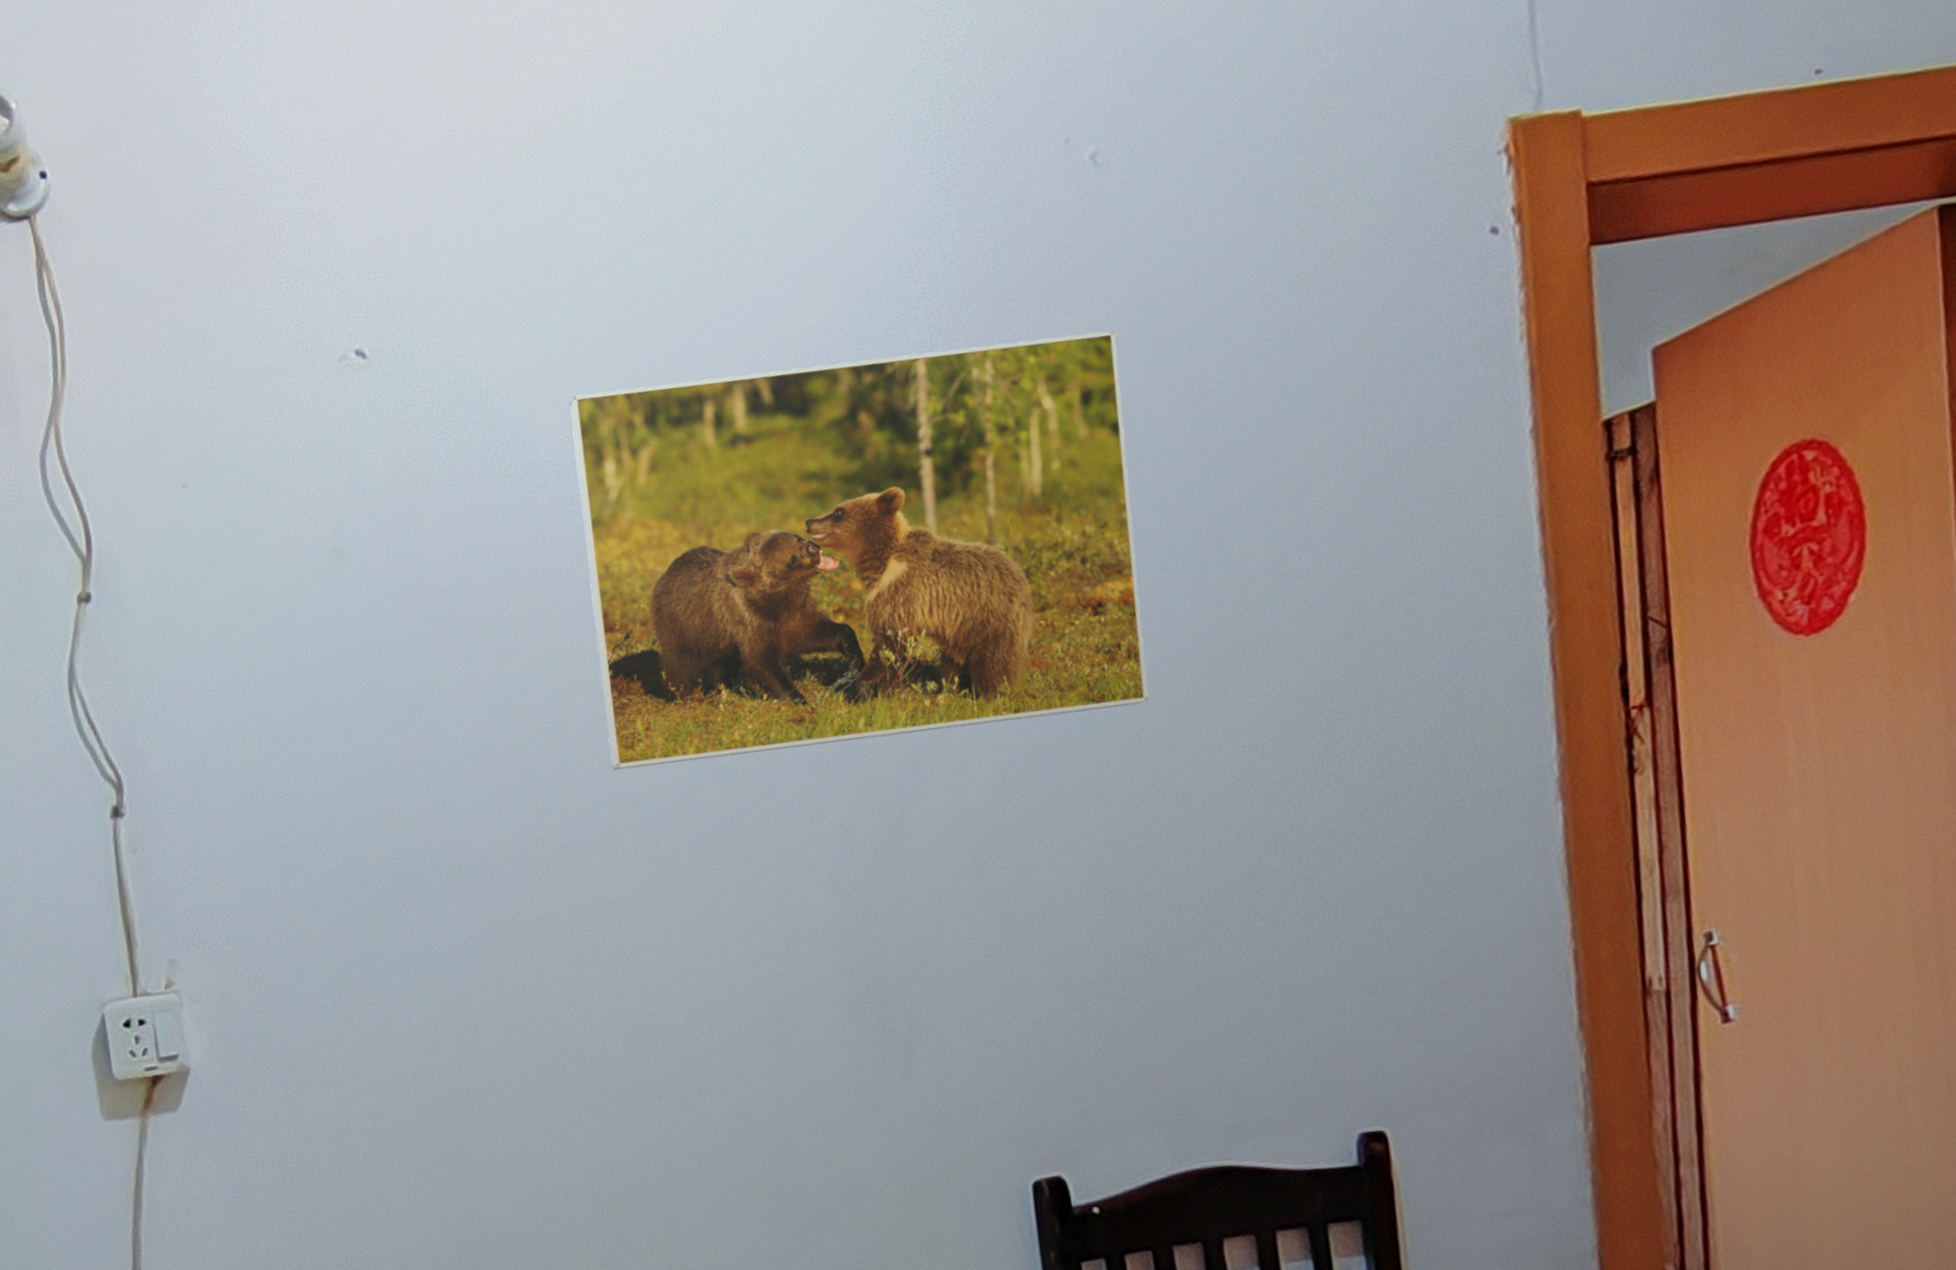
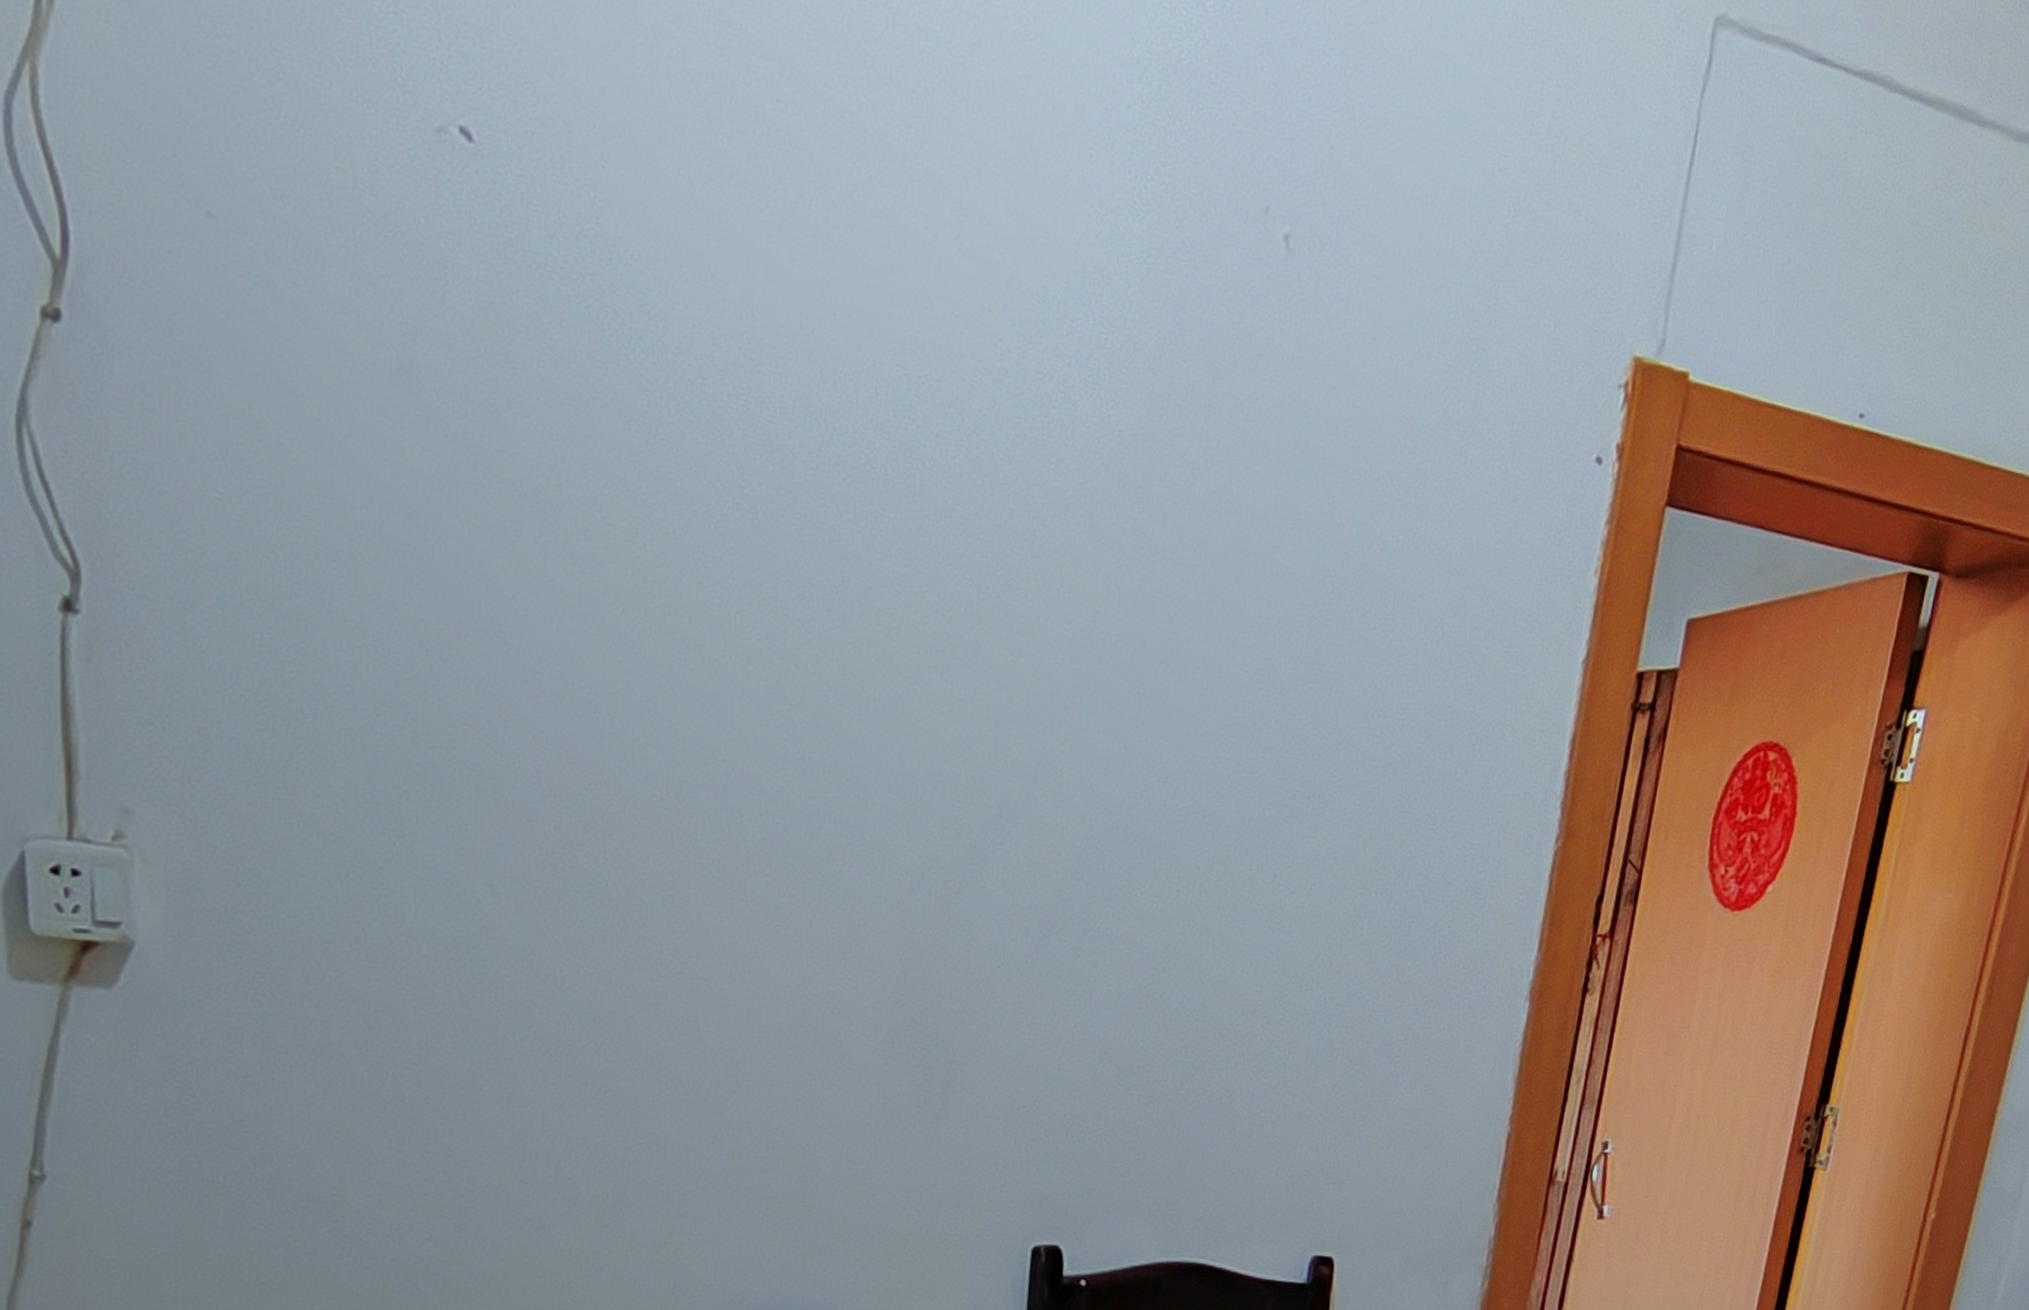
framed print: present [569,330,1149,771] -> none [691,286,1269,815]

